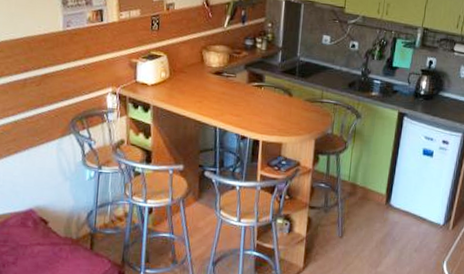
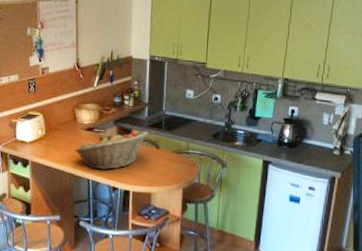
fruit basket: none [201,77,281,117] -> present [75,131,148,170]

